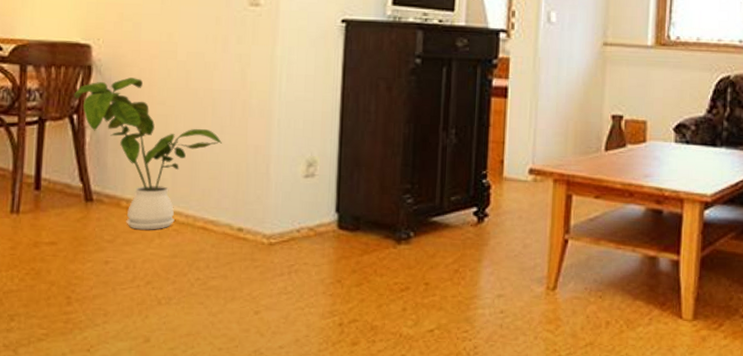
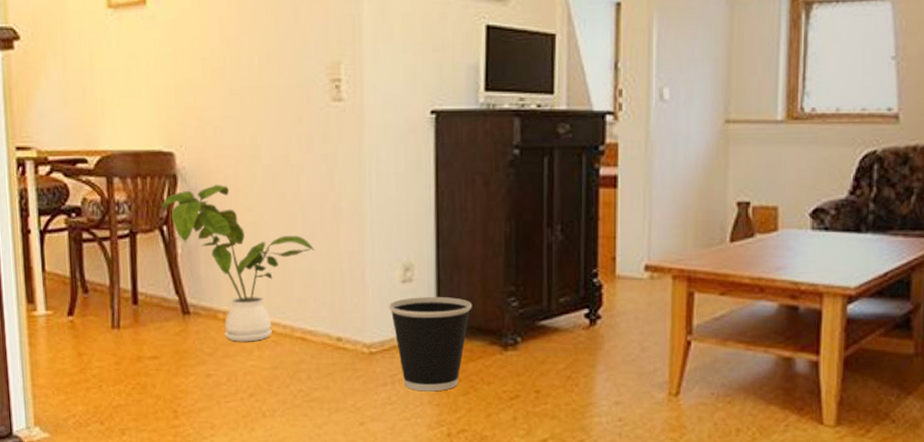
wastebasket: none [290,191,370,282] -> present [389,297,472,392]

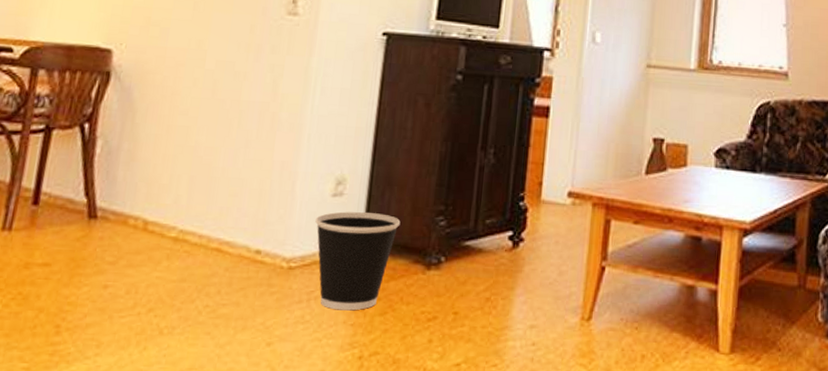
house plant: present [161,185,314,342] -> none [87,85,246,251]

